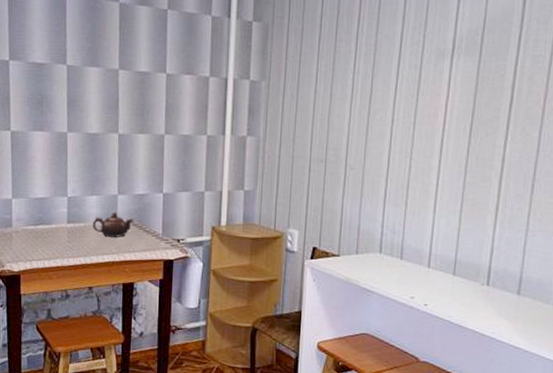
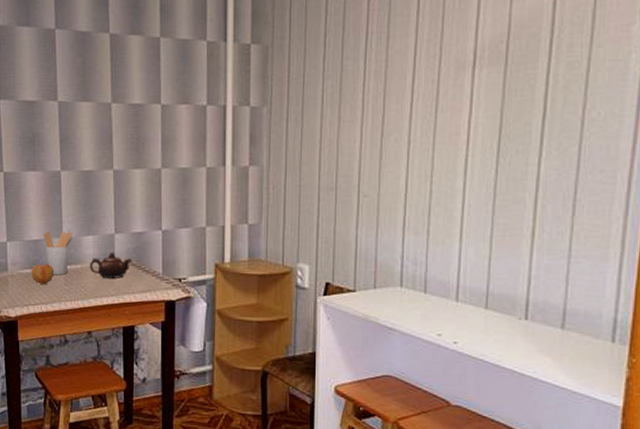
fruit: none [35,221,58,242] -> present [31,264,55,285]
utensil holder: none [48,189,78,233] -> present [43,231,73,276]

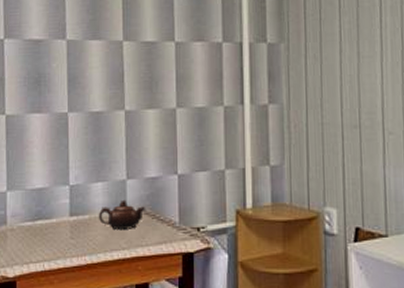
fruit: present [31,264,55,285] -> none [33,215,59,239]
utensil holder: present [43,231,73,276] -> none [47,178,81,228]

